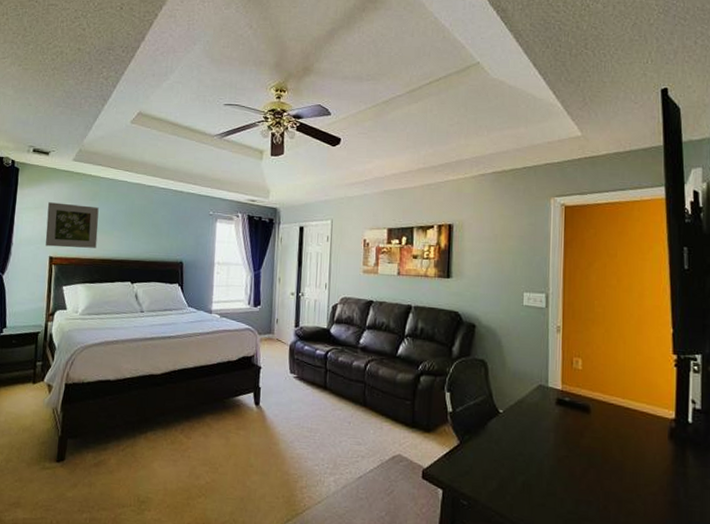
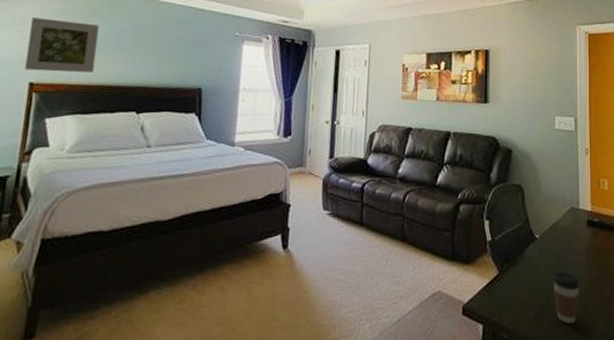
coffee cup: none [516,447,546,499] -> present [553,272,579,324]

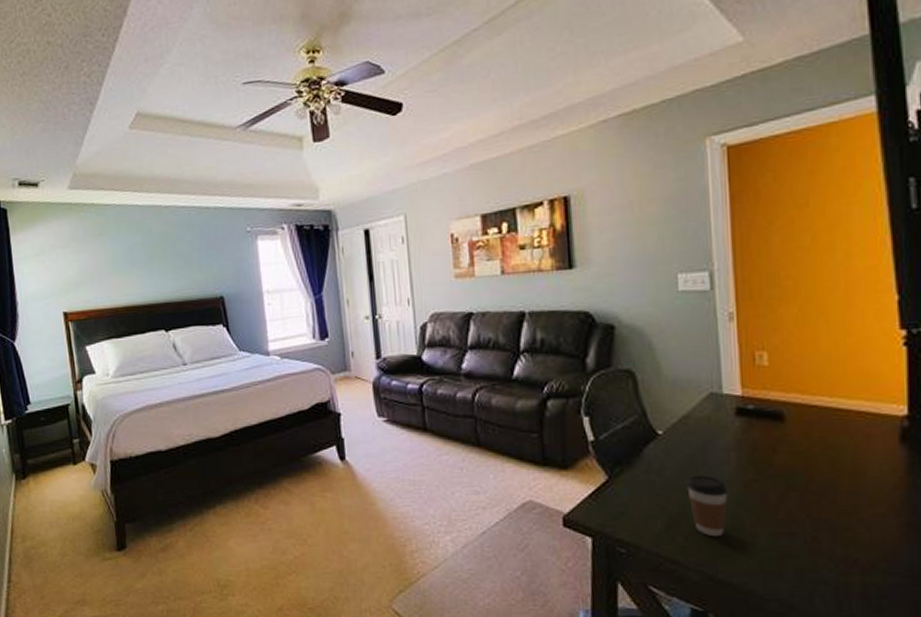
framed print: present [25,17,99,73] -> none [49,243,117,301]

